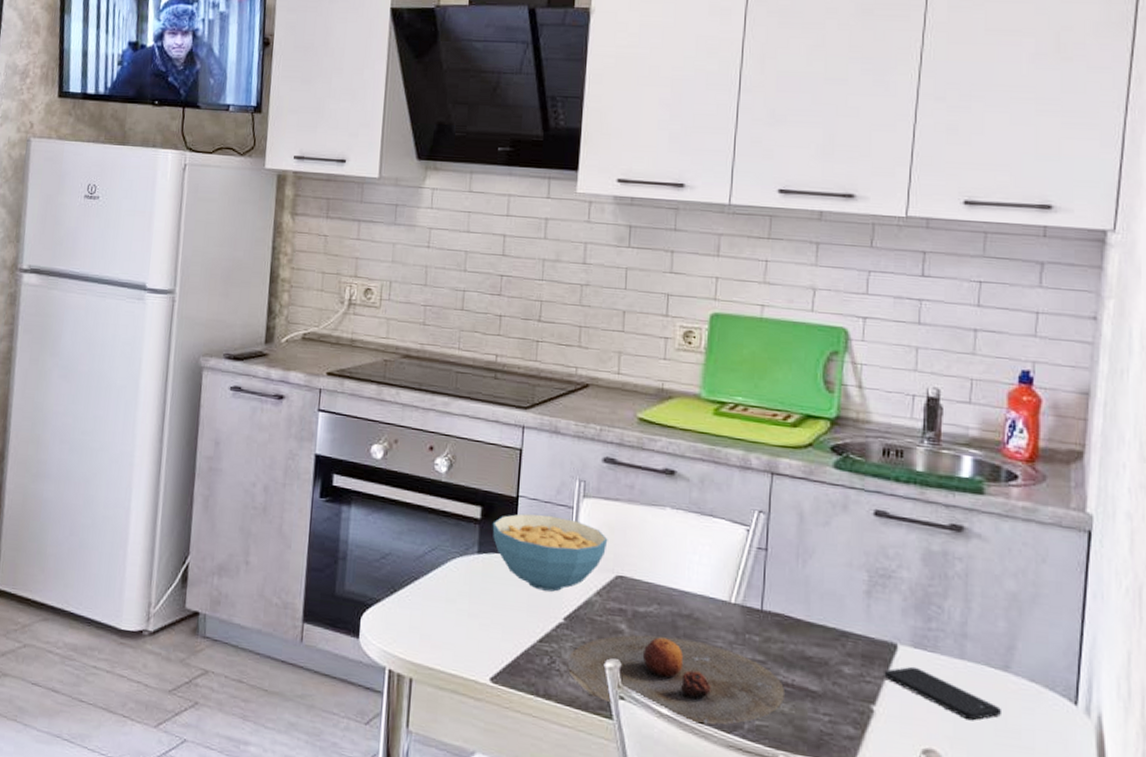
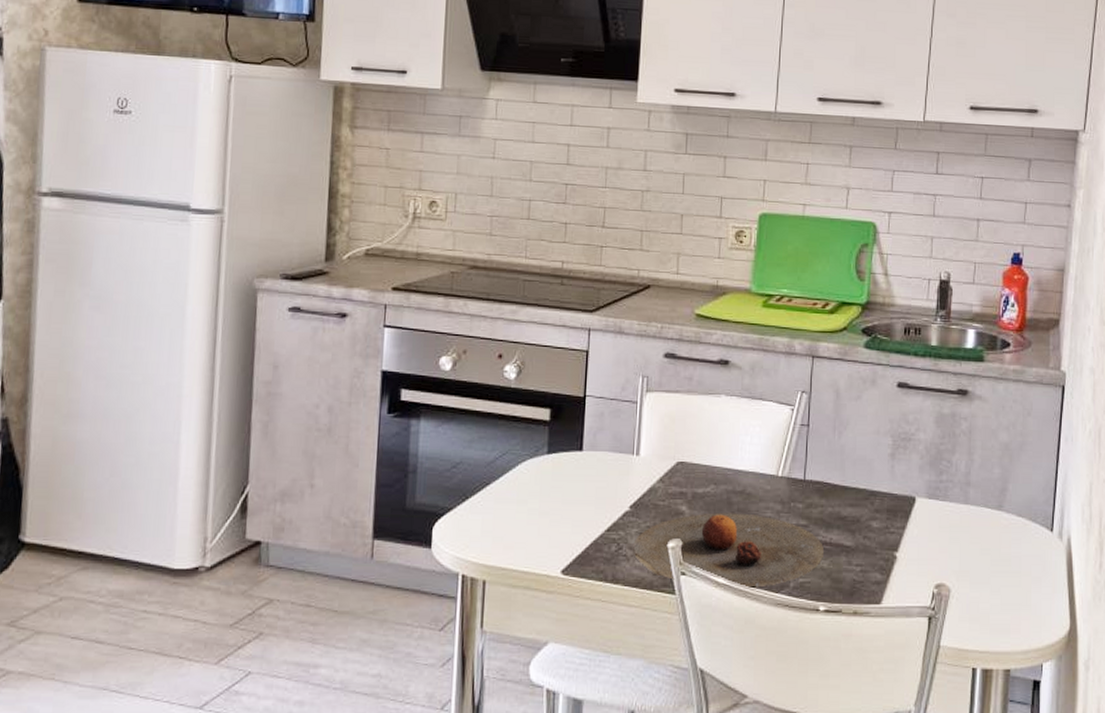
cereal bowl: present [492,513,608,592] -> none [561,411,669,483]
smartphone: present [884,666,1003,721] -> none [905,515,997,555]

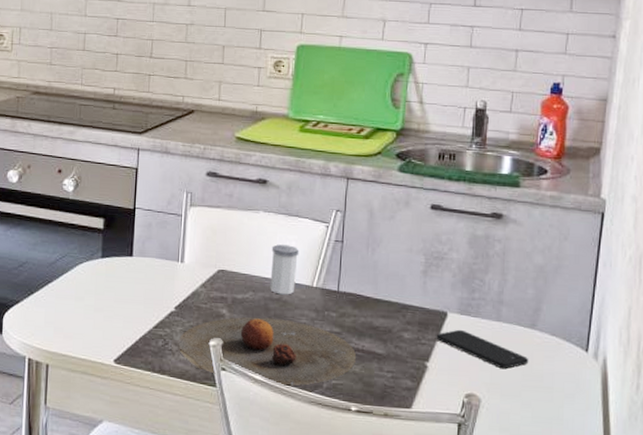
salt shaker: none [733,431,764,487] -> present [270,244,299,295]
smartphone: none [905,515,997,555] -> present [436,329,529,369]

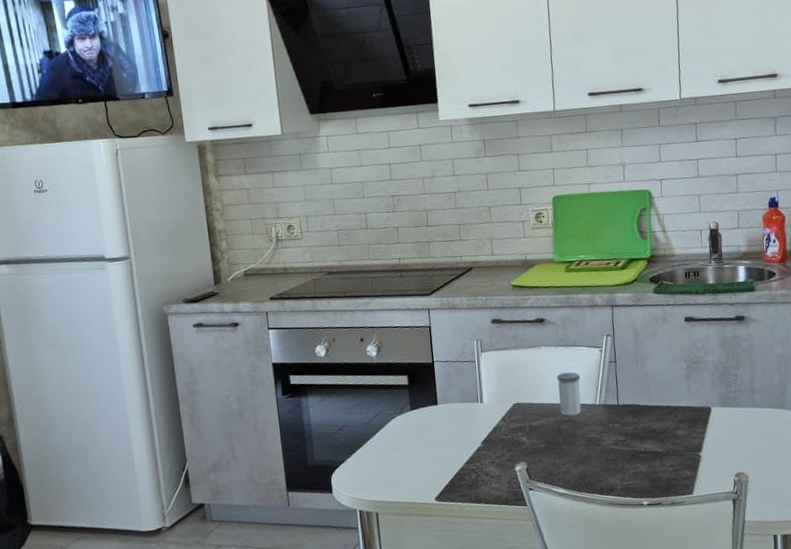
plate: present [178,317,356,386] -> none [488,437,641,495]
smartphone: present [436,329,529,369] -> none [704,419,783,447]

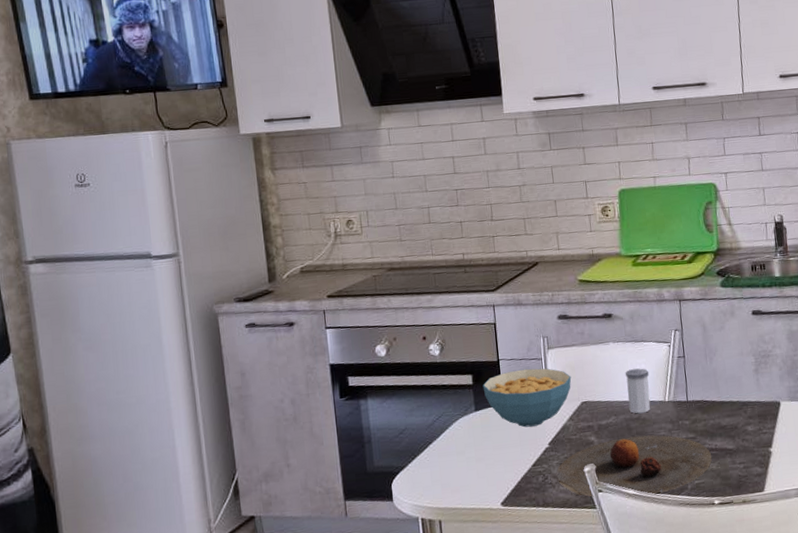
cereal bowl: none [417,370,504,427] -> present [482,368,572,427]
plate: none [488,437,641,495] -> present [556,435,712,497]

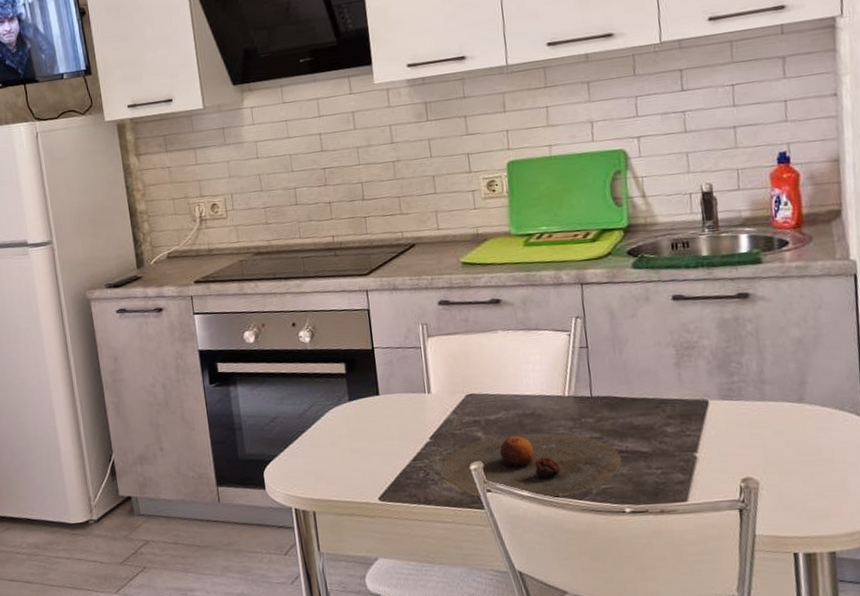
cereal bowl: present [482,368,572,427] -> none [356,357,455,420]
salt shaker: present [625,368,651,414] -> none [516,359,547,409]

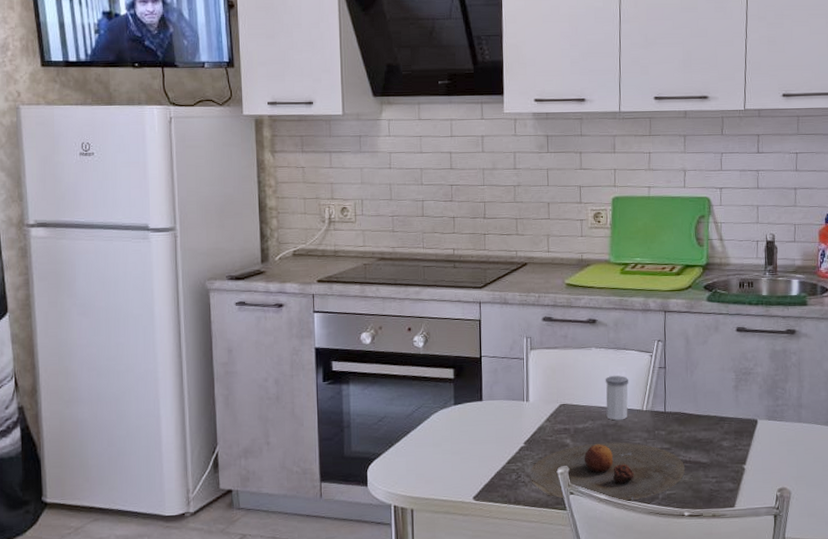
salt shaker: none [516,359,547,409] -> present [605,375,629,421]

